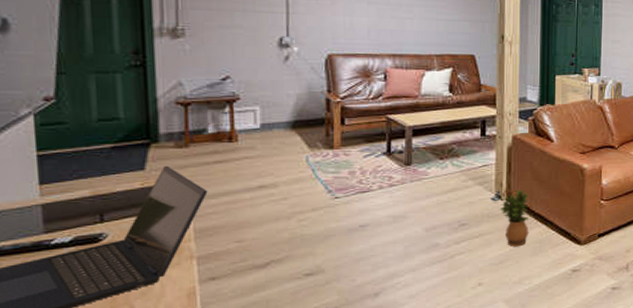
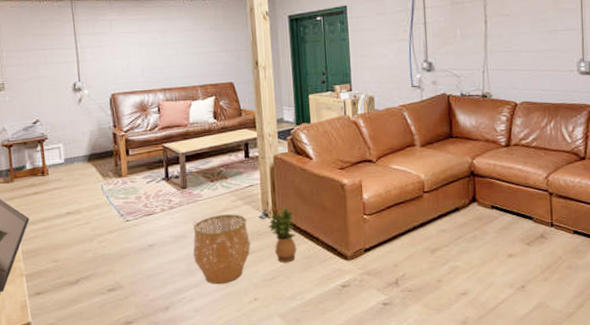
basket: none [412,194,479,269] -> present [192,214,251,285]

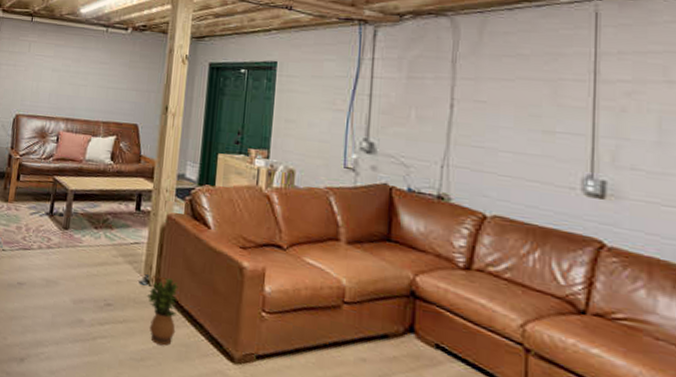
basket: present [192,214,251,285] -> none [60,267,126,350]

